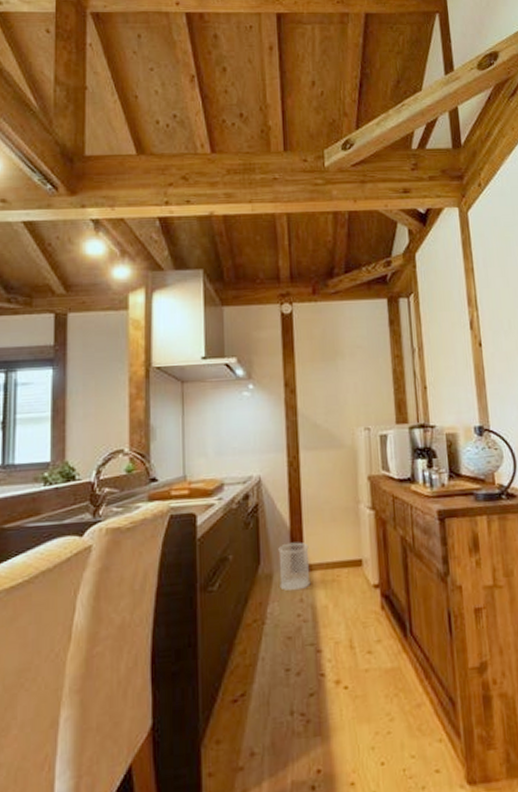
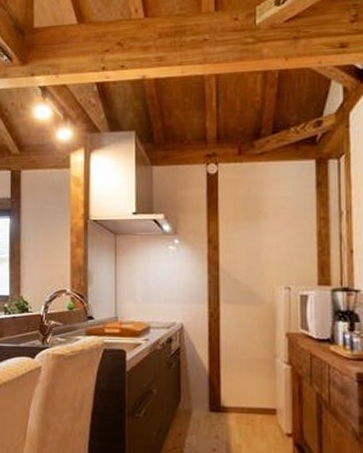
wastebasket: present [278,542,311,591] -> none [197,385,226,428]

